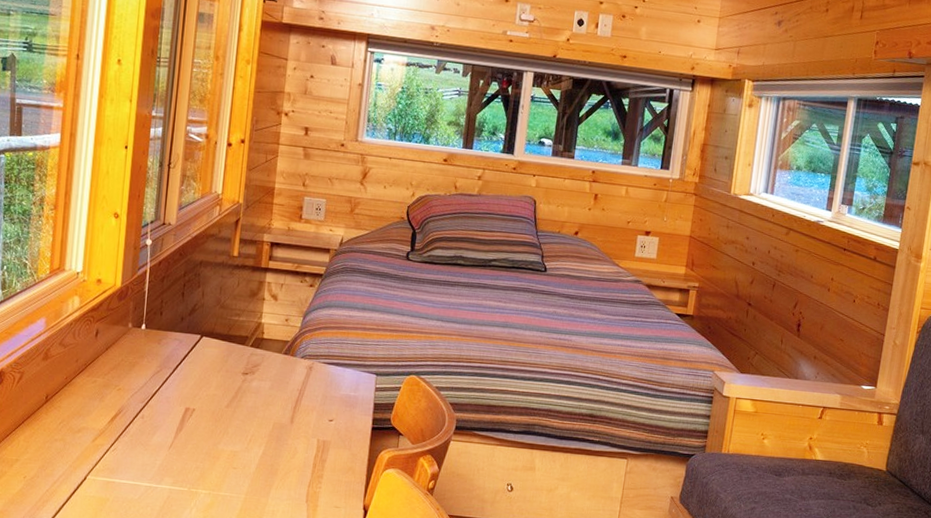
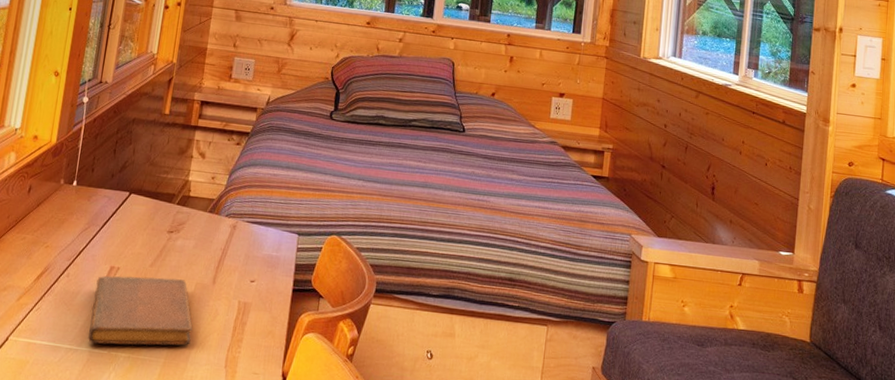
notebook: none [167,416,272,483] -> present [88,275,193,346]

